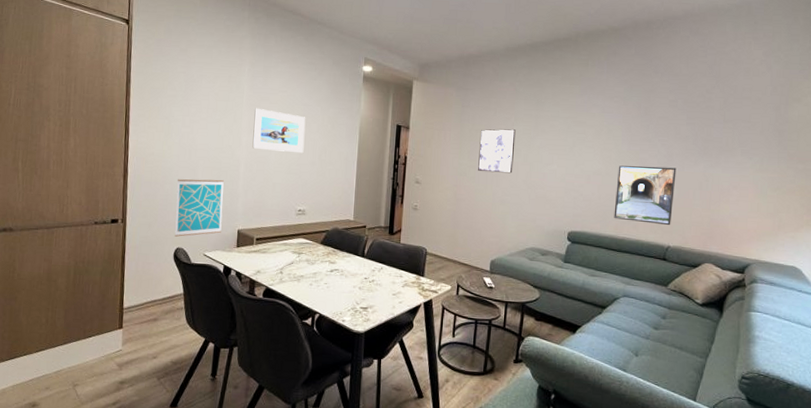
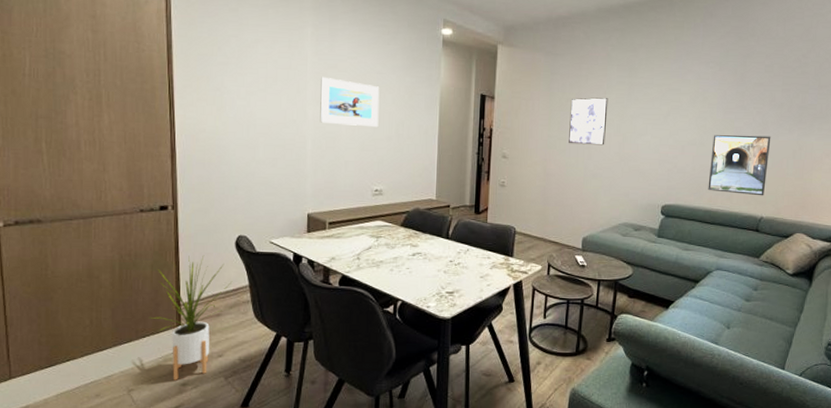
house plant: none [96,264,170,378] -> present [150,255,233,380]
wall art: present [175,179,224,237] -> none [235,158,290,223]

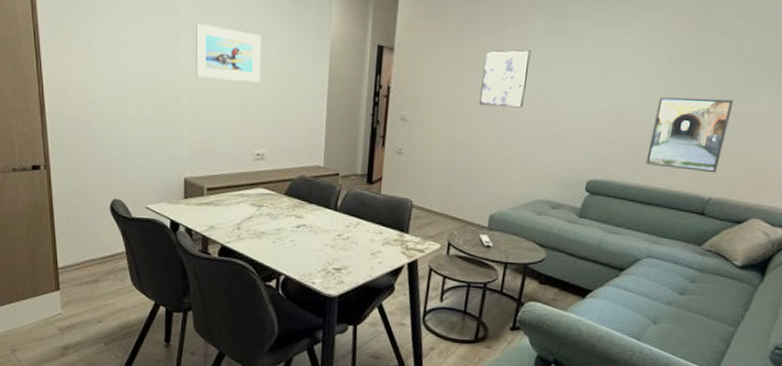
house plant: present [150,255,233,380] -> none [29,218,109,343]

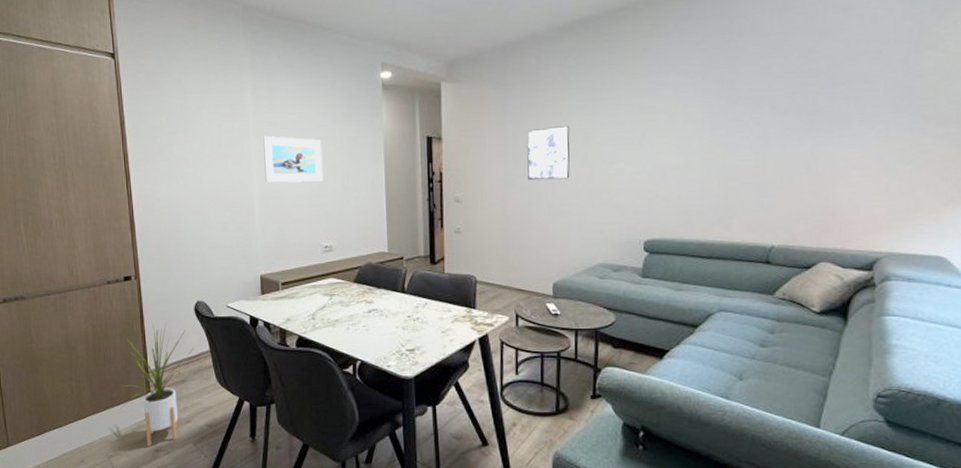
house plant: none [29,218,109,343] -> present [122,322,195,447]
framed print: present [646,97,734,173] -> none [699,149,776,222]

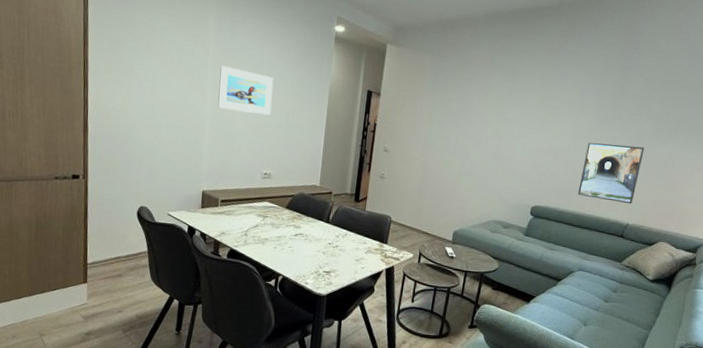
house plant: present [122,322,195,447] -> none [60,221,134,330]
wall art: present [527,126,570,181] -> none [447,99,489,146]
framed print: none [699,149,776,222] -> present [578,142,645,204]

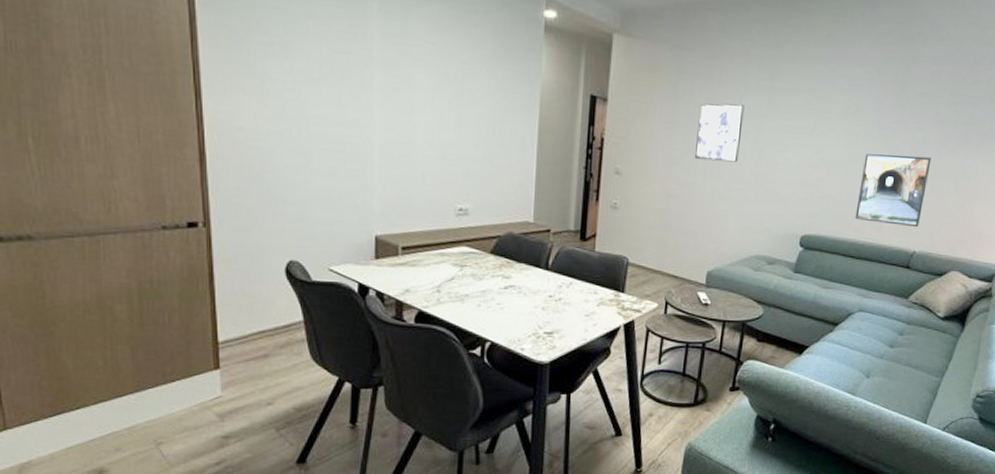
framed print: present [217,65,274,116] -> none [390,65,465,132]
wall art: none [447,99,489,146] -> present [695,103,745,163]

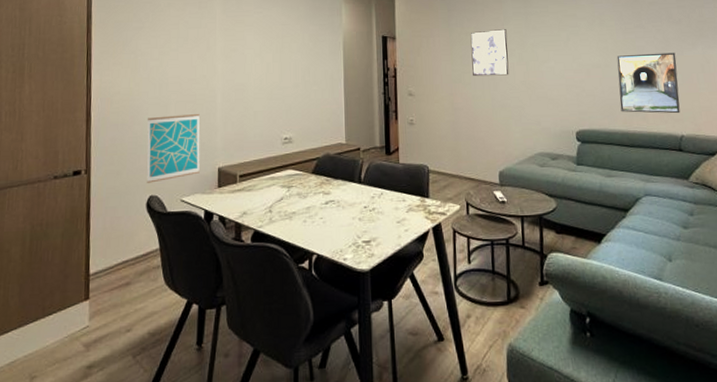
wall art: none [283,165,352,246] -> present [147,113,200,183]

